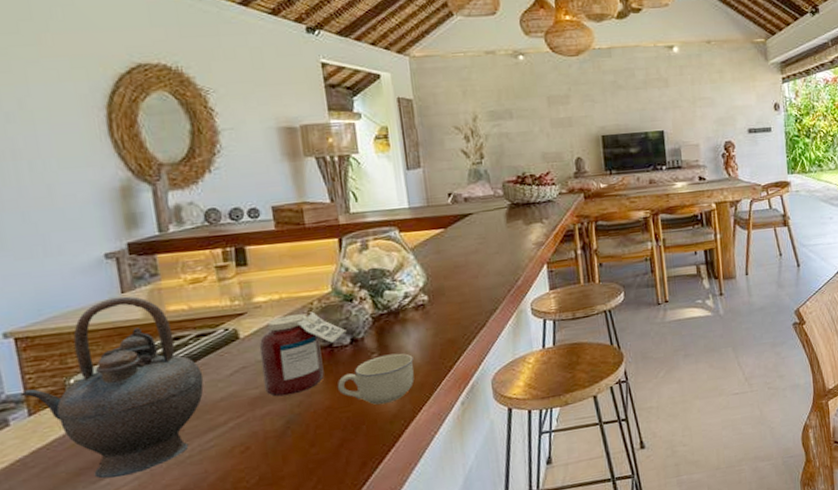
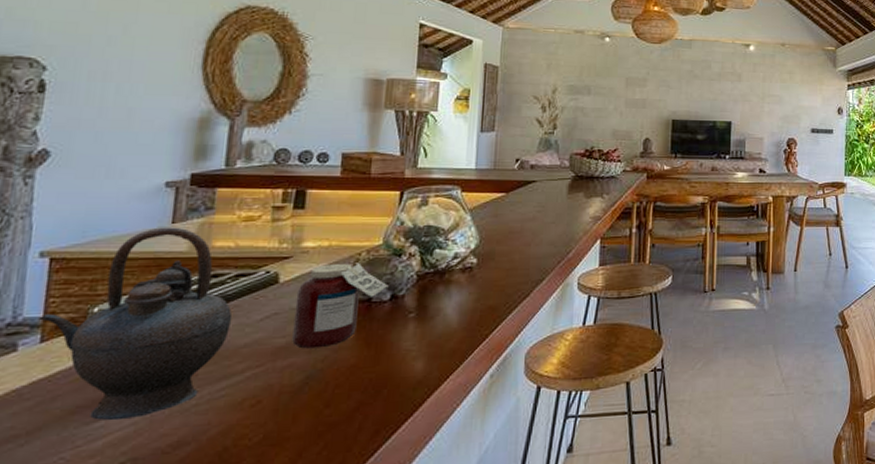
cup: present [337,353,415,405] -> none [366,315,450,369]

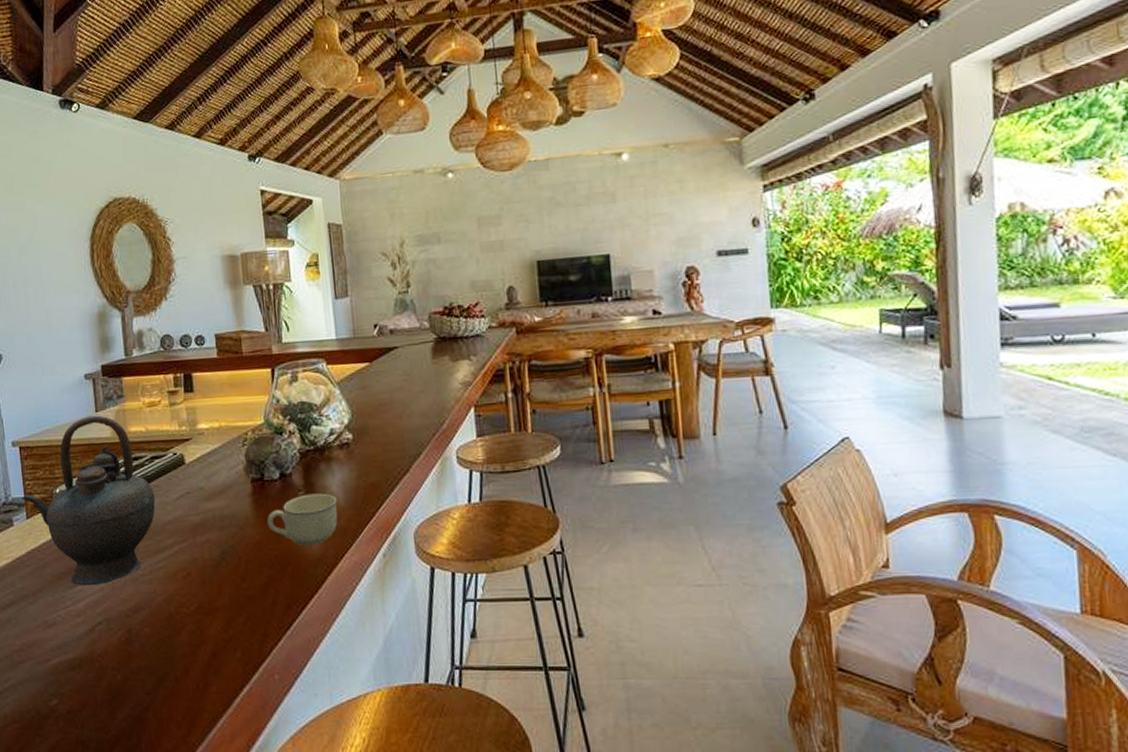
jar: present [292,262,389,349] -> none [201,442,276,526]
cup: none [366,315,450,369] -> present [266,493,338,547]

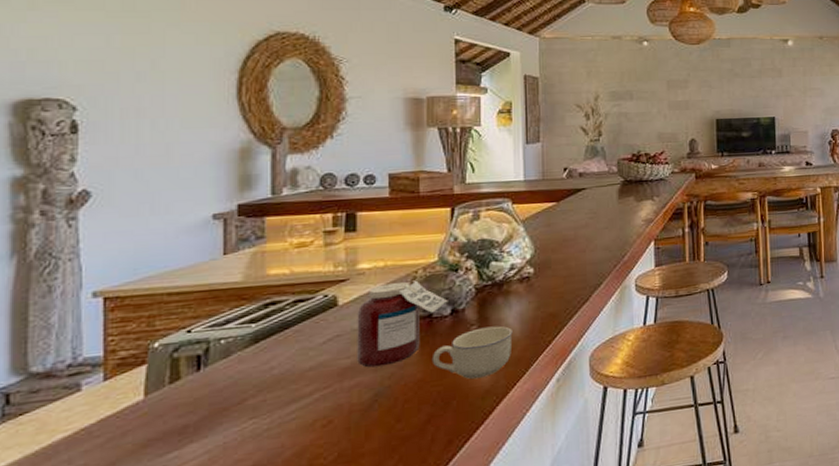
teapot: present [22,415,156,586] -> none [99,258,295,451]
jar: none [201,442,276,526] -> present [357,280,448,368]

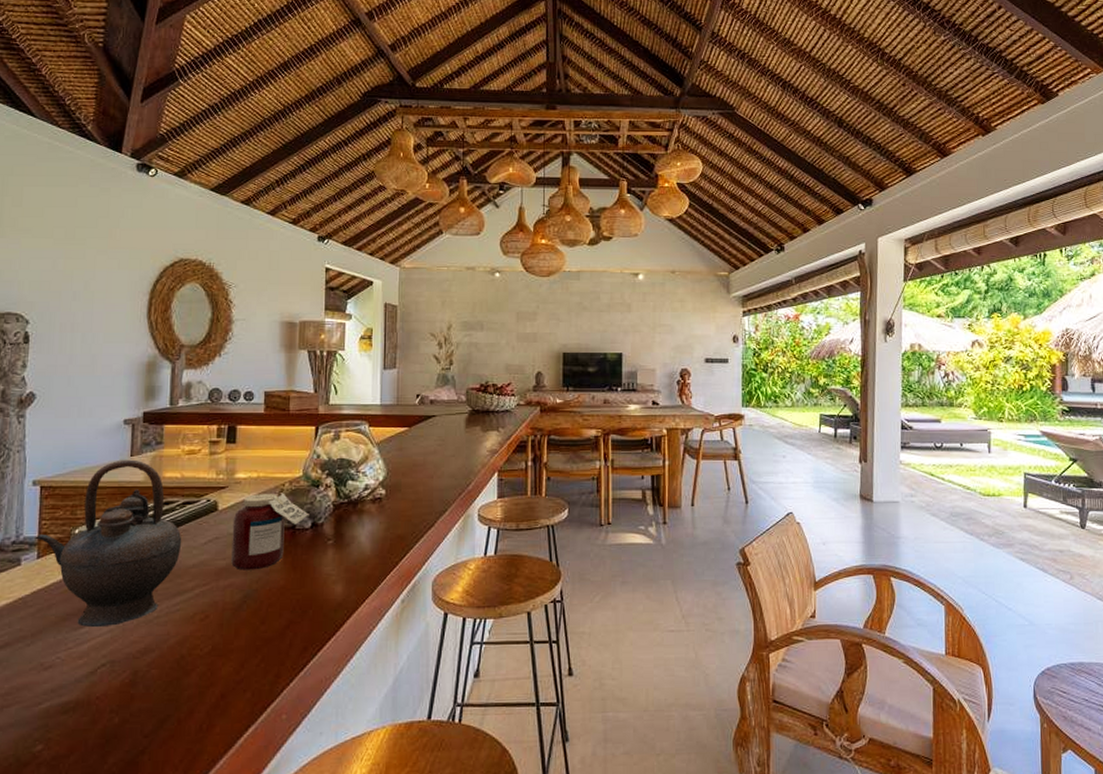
teapot: none [99,258,295,451] -> present [35,459,182,628]
cup: present [431,325,513,380] -> none [293,542,364,592]

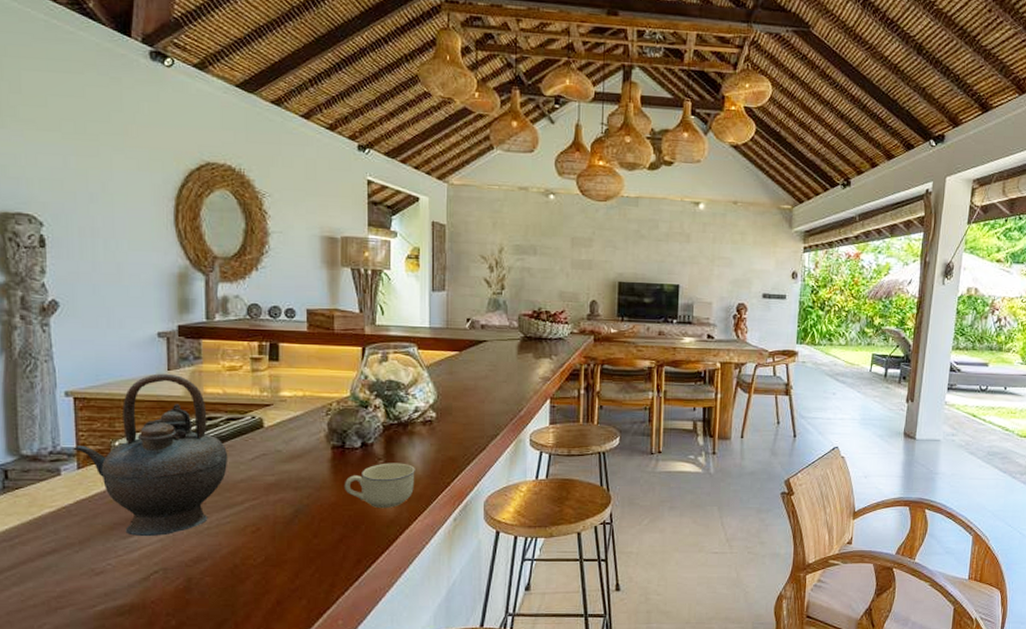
jar: present [231,492,309,571] -> none [280,412,359,486]
cup: none [293,542,364,592] -> present [344,463,415,509]

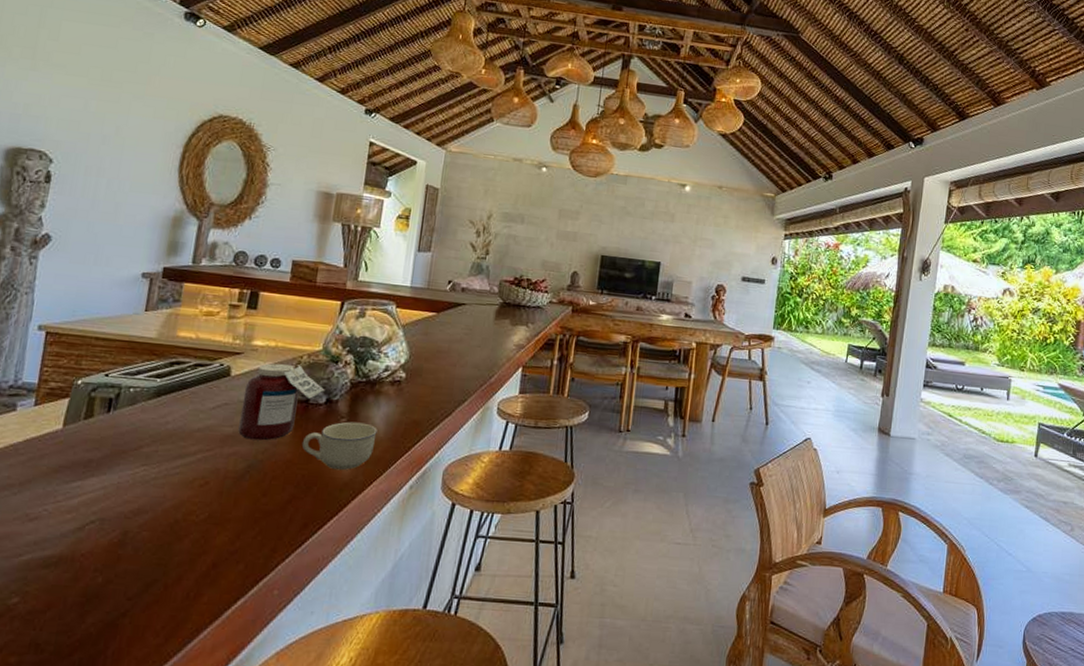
teapot: present [73,373,228,537] -> none [34,313,190,483]
jar: none [280,412,359,486] -> present [238,363,325,441]

